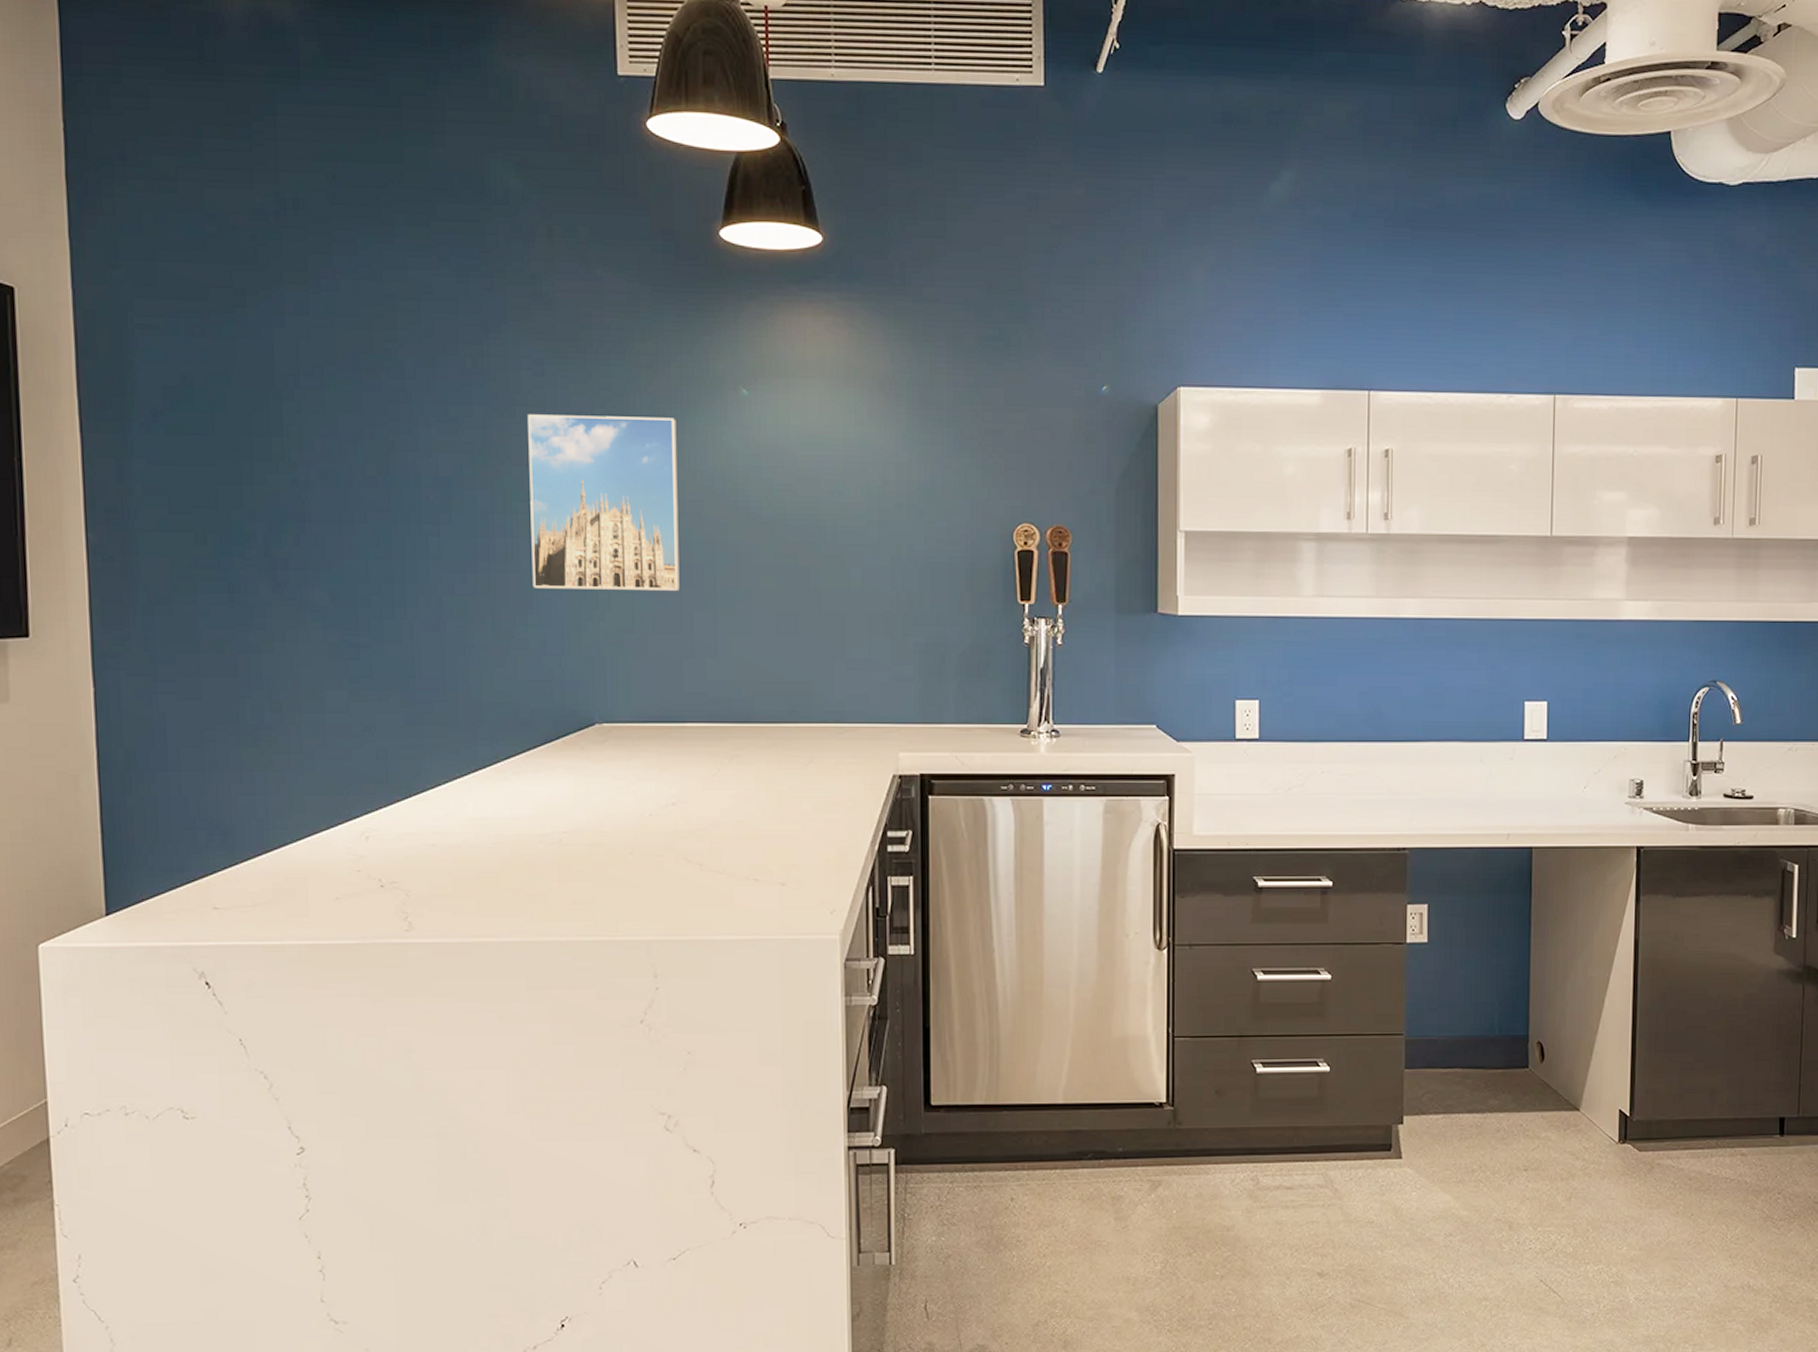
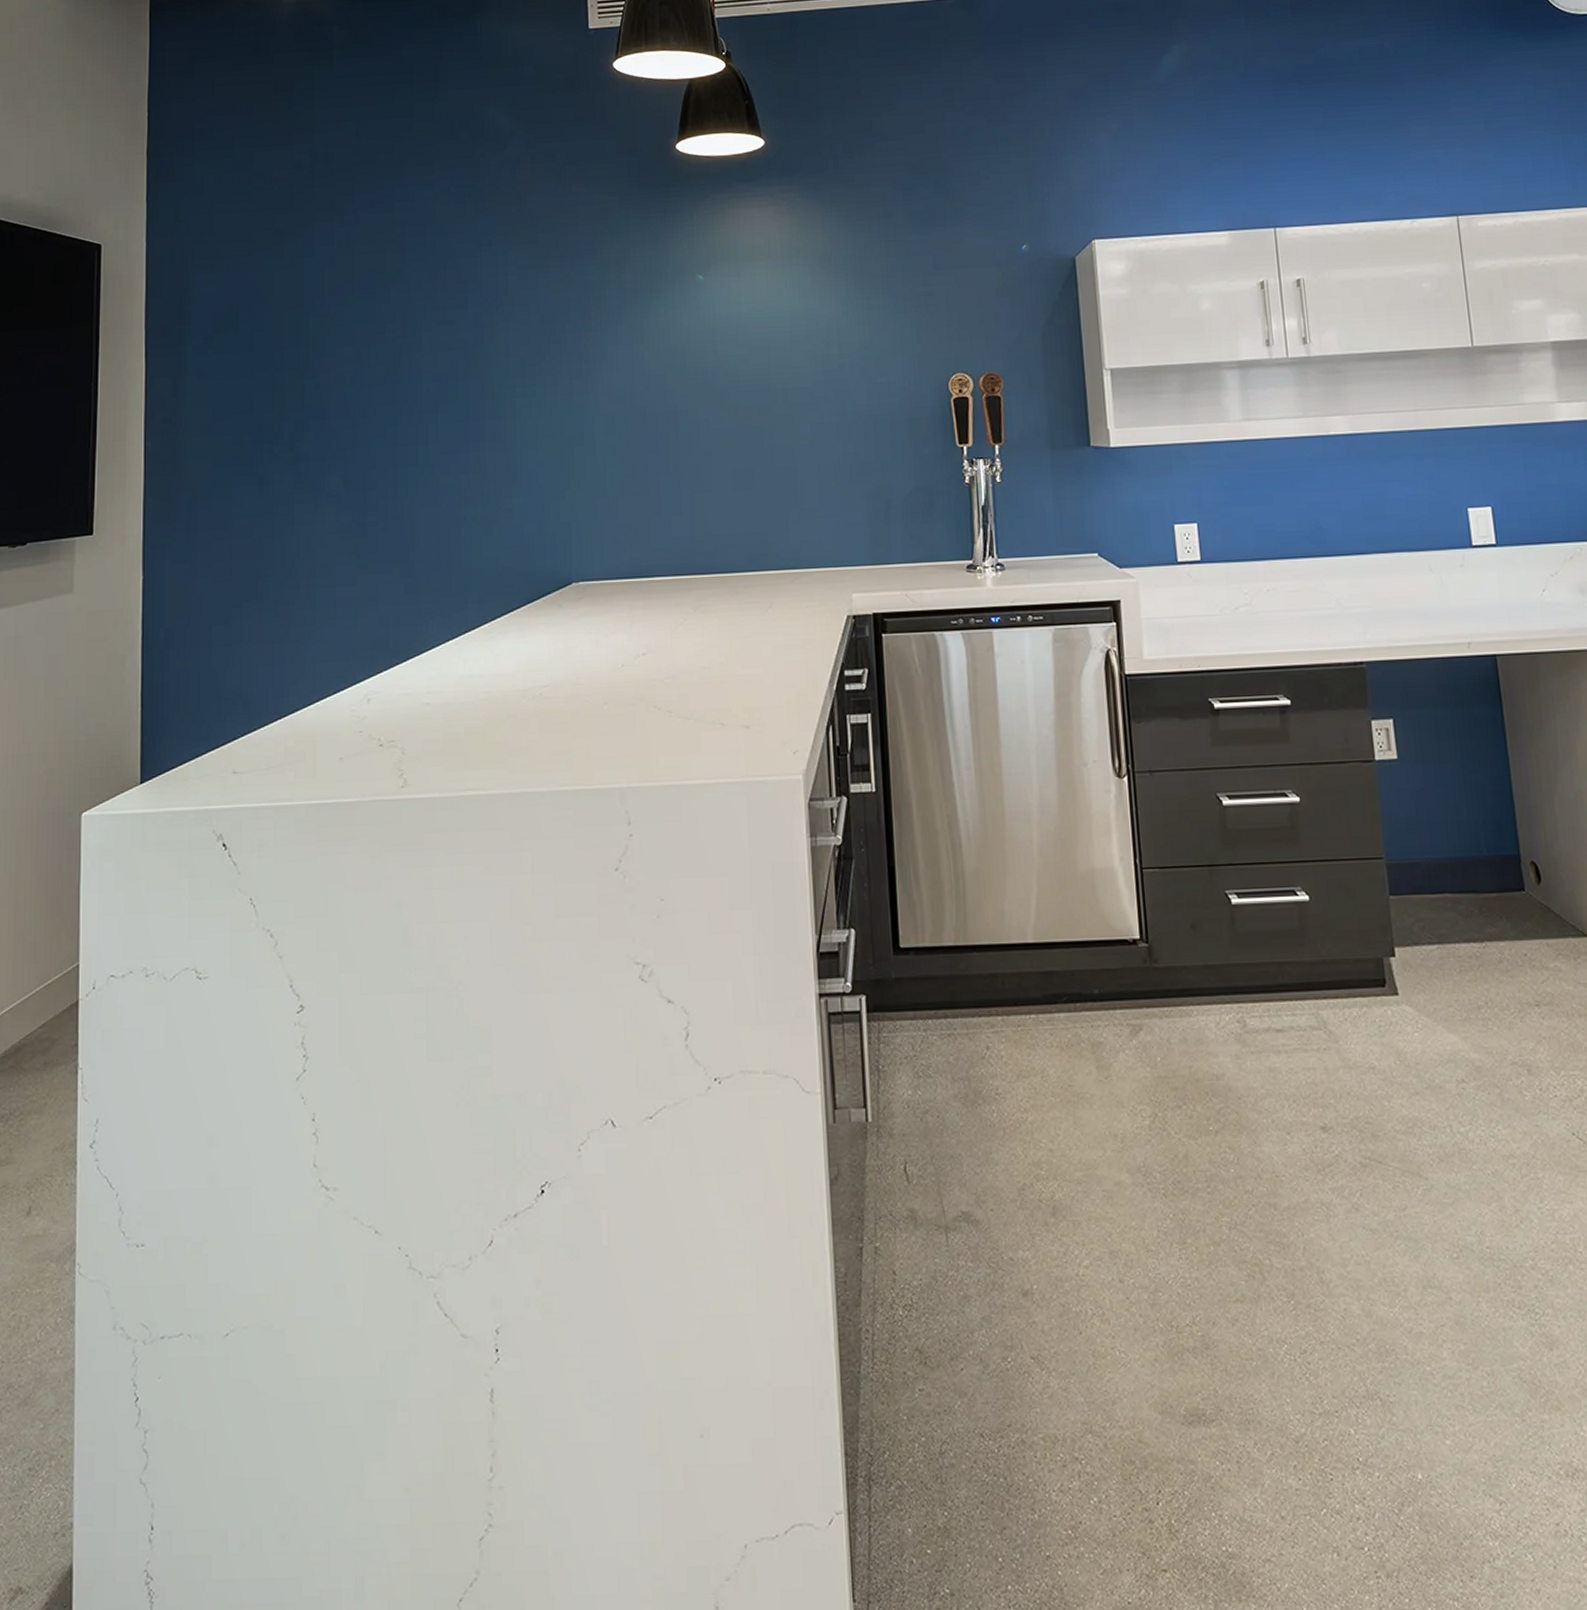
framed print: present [528,414,680,592] -> none [514,305,647,463]

